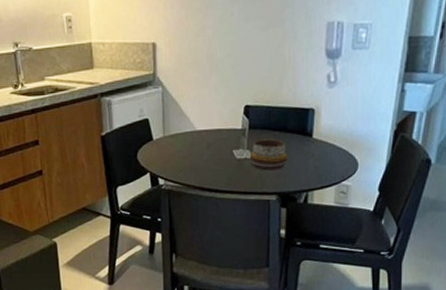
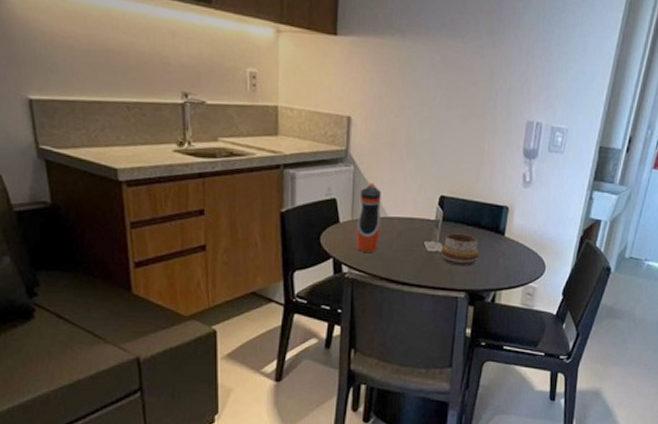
water bottle: none [168,100,192,165] -> present [355,182,382,252]

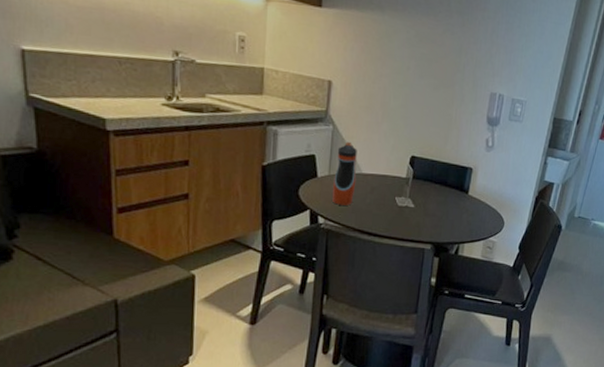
decorative bowl: present [440,233,479,267] -> none [410,190,445,221]

